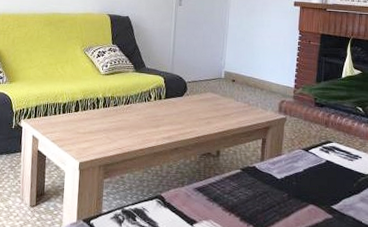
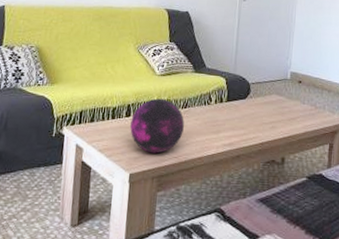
decorative orb: none [79,95,127,145] -> present [130,98,184,154]

